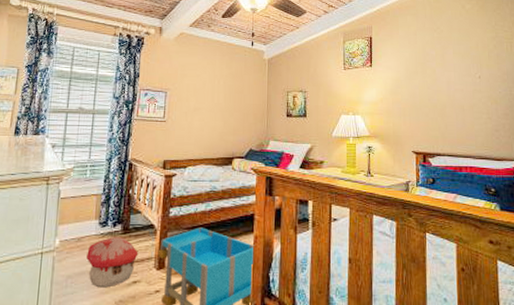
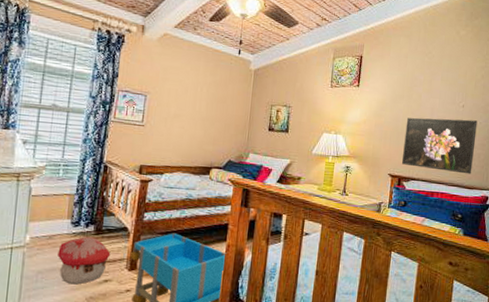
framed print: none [423,90,499,146] -> present [402,117,478,174]

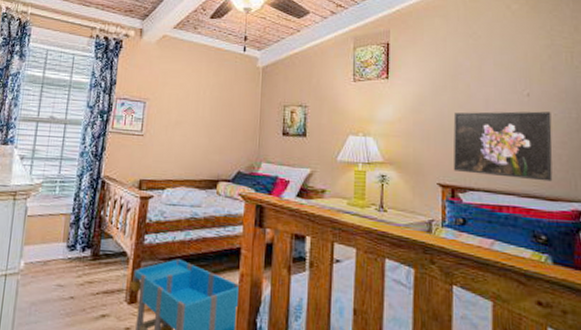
toy house: present [58,237,111,285] -> none [52,263,108,320]

